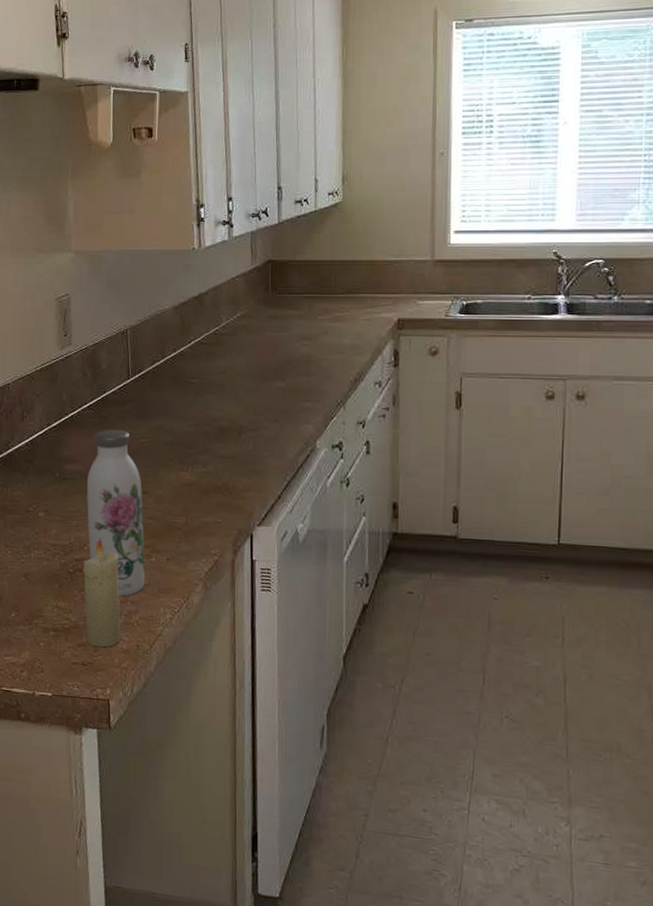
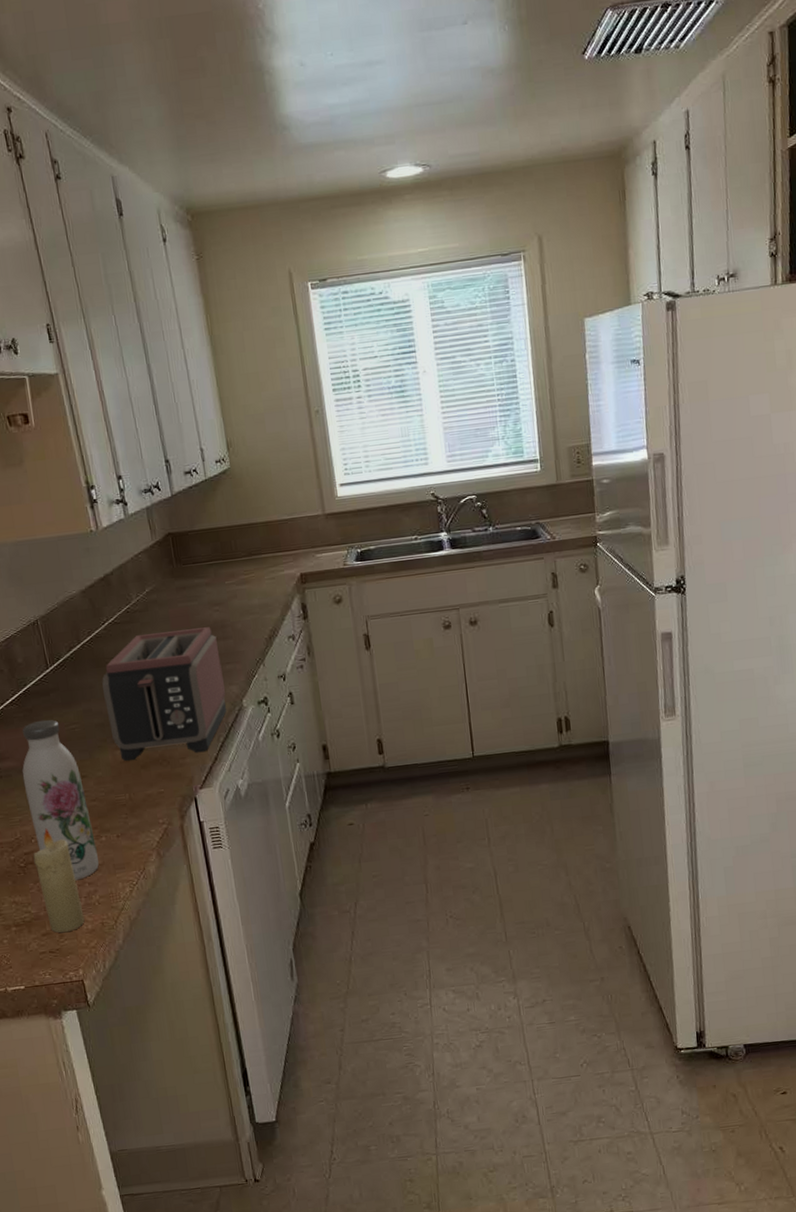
toaster: none [178,359,301,489] -> present [102,627,227,761]

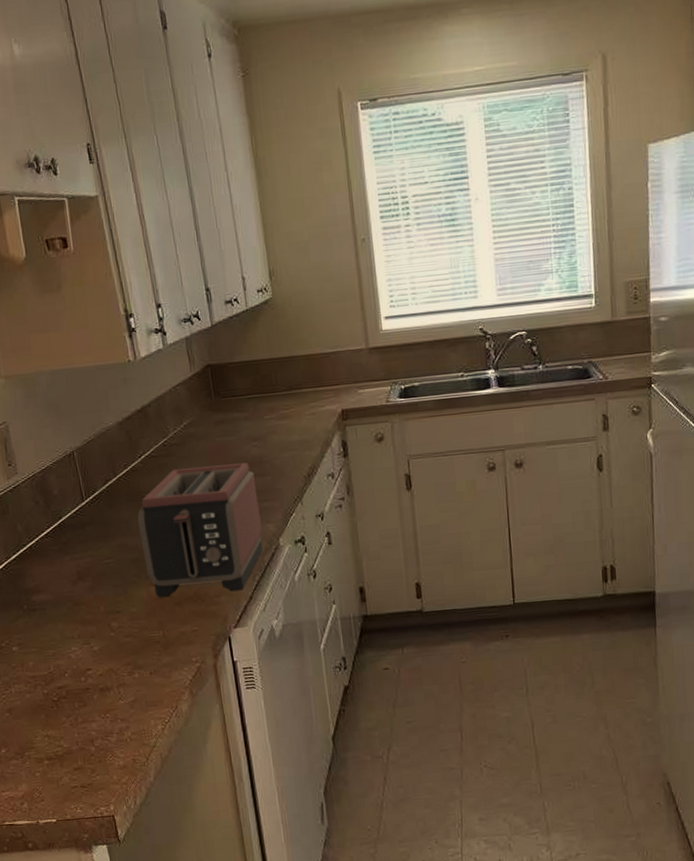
water bottle: present [22,719,99,881] -> none [56,553,132,716]
candle: present [33,828,85,933] -> none [66,663,117,768]

